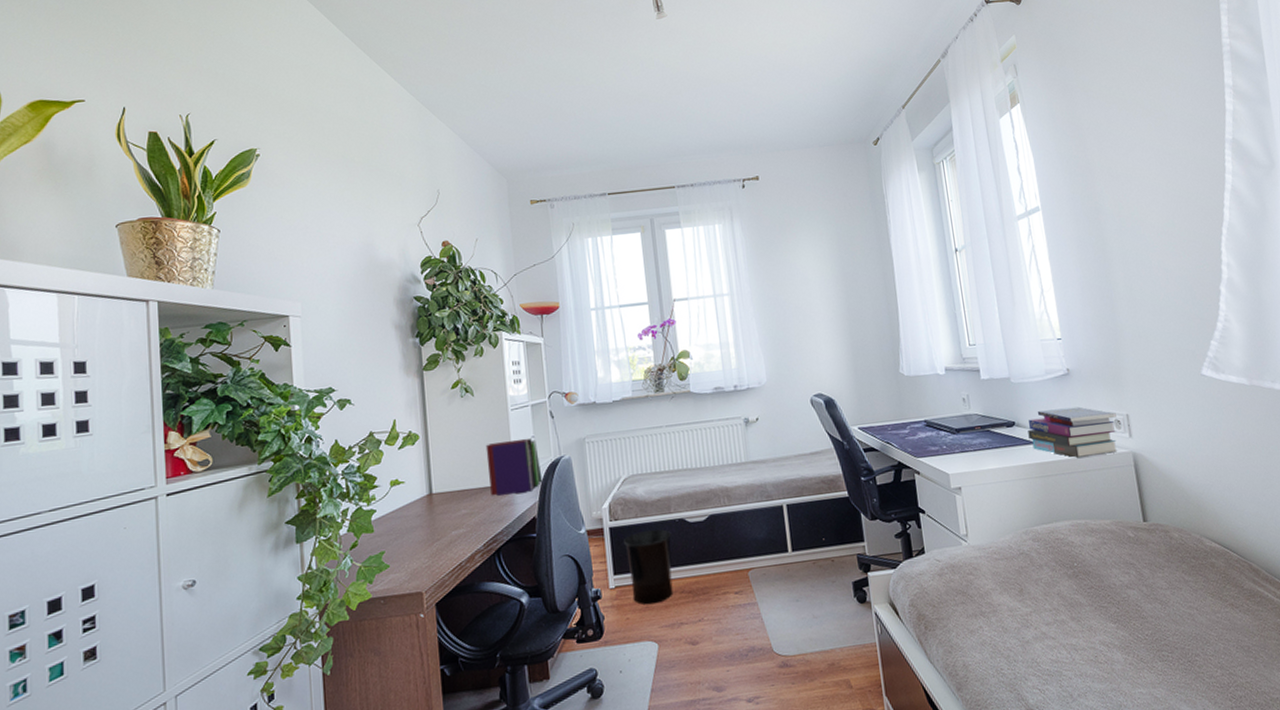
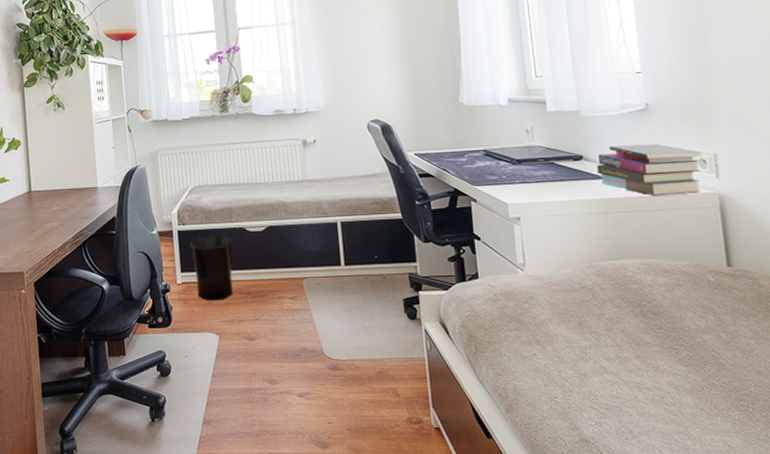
books: present [485,437,543,497] -> none [74,148,121,198]

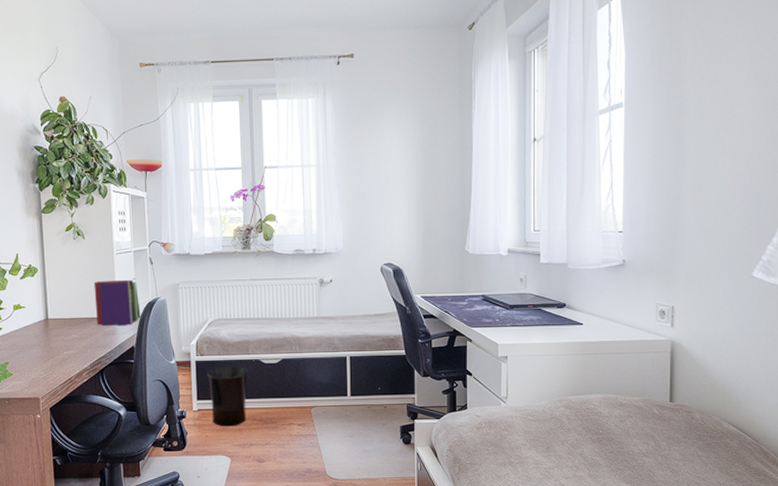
books: none [74,148,121,198] -> present [93,279,141,327]
books: present [597,143,702,197] -> none [576,295,662,342]

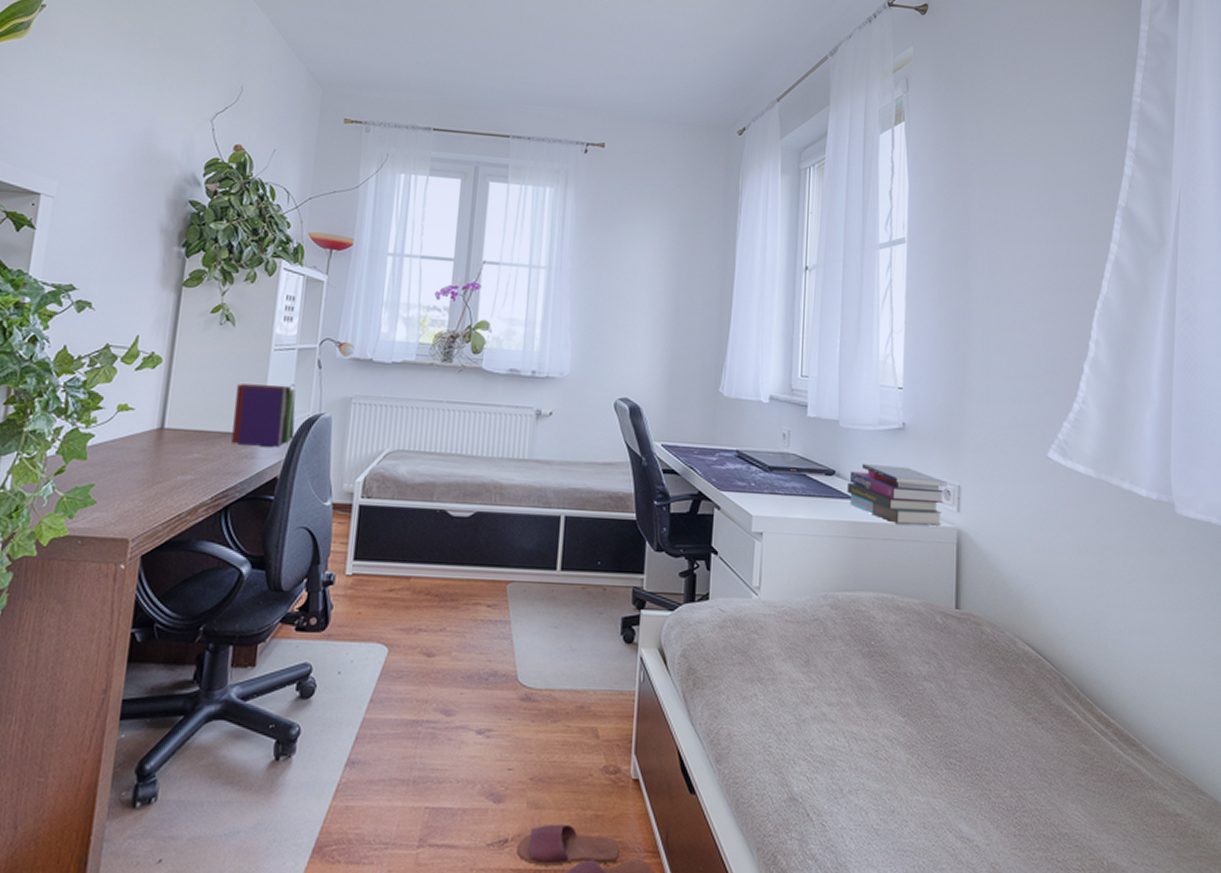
waste bin: present [207,367,248,427] -> none [370,516,429,602]
books: none [576,295,662,342] -> present [847,464,947,526]

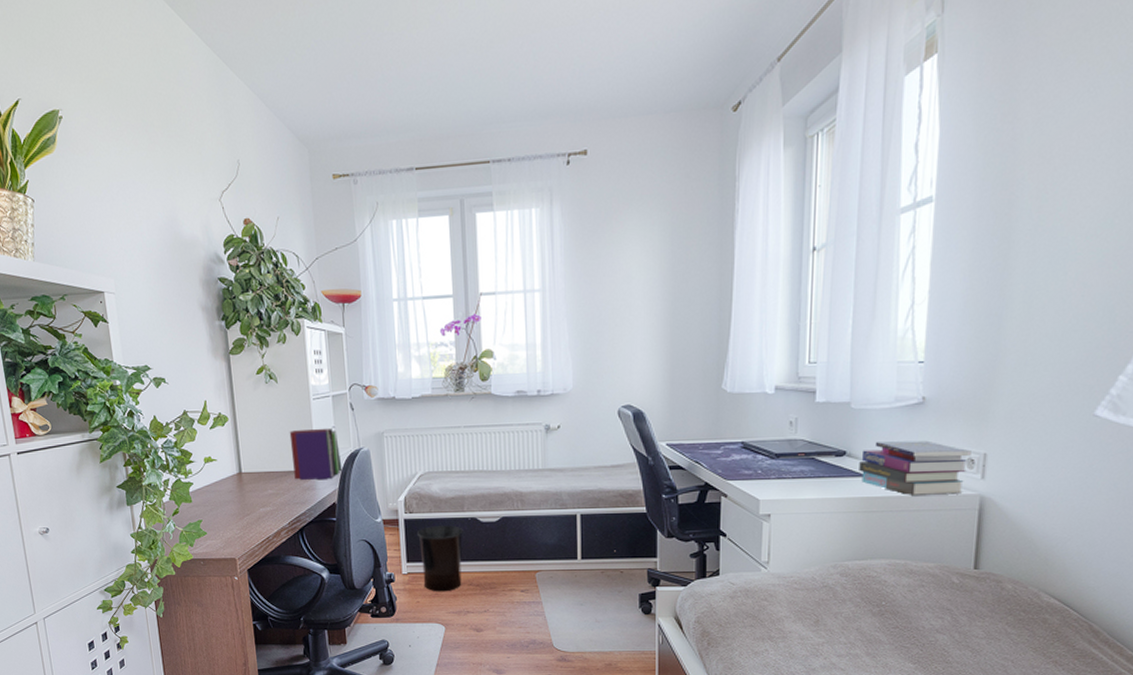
waste bin: none [370,516,429,602] -> present [417,526,463,592]

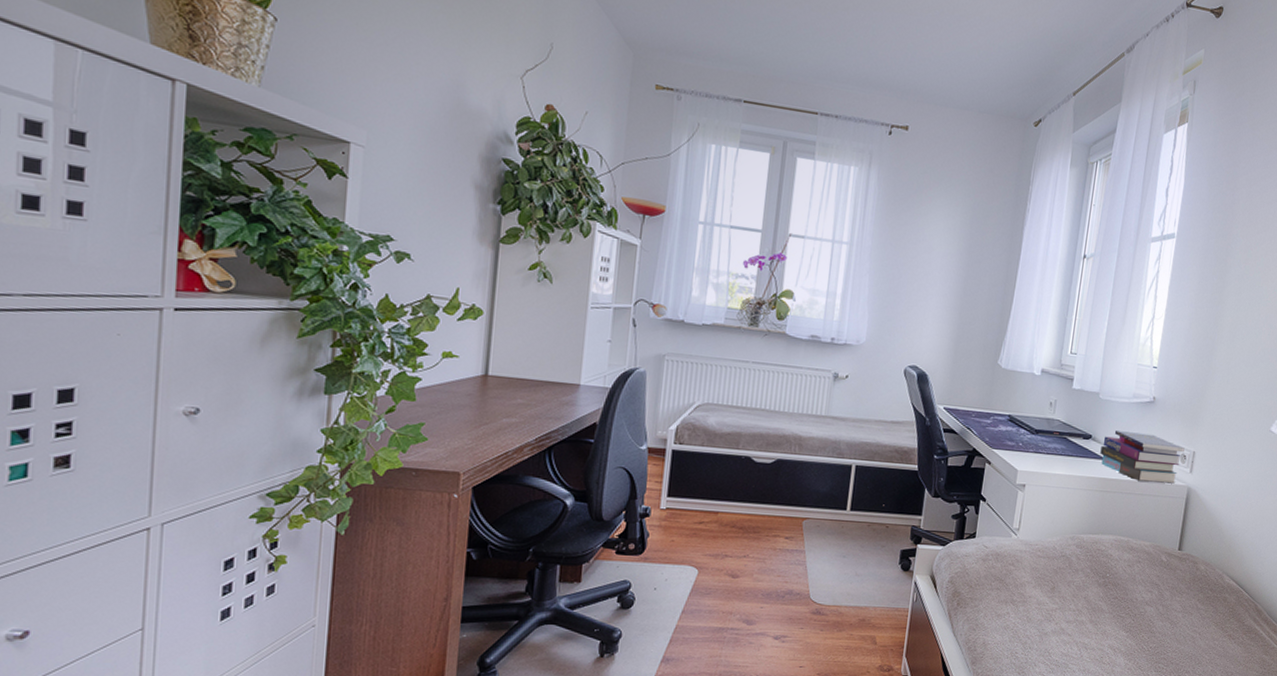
books: present [289,427,343,481] -> none [553,337,612,396]
waste bin: present [417,526,463,592] -> none [682,460,735,532]

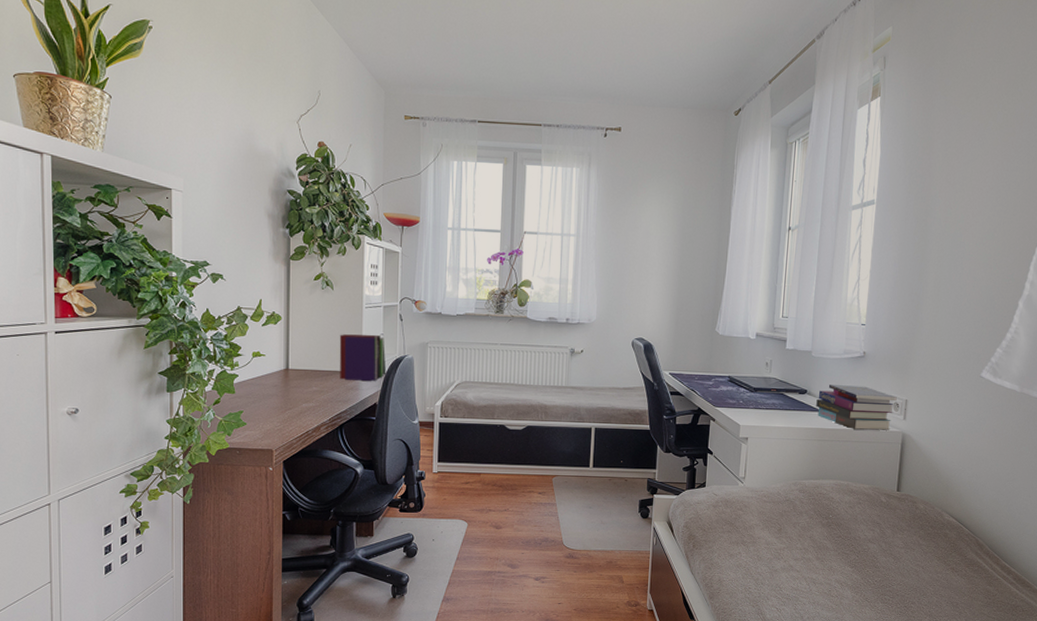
books: none [553,337,612,396] -> present [339,334,386,381]

